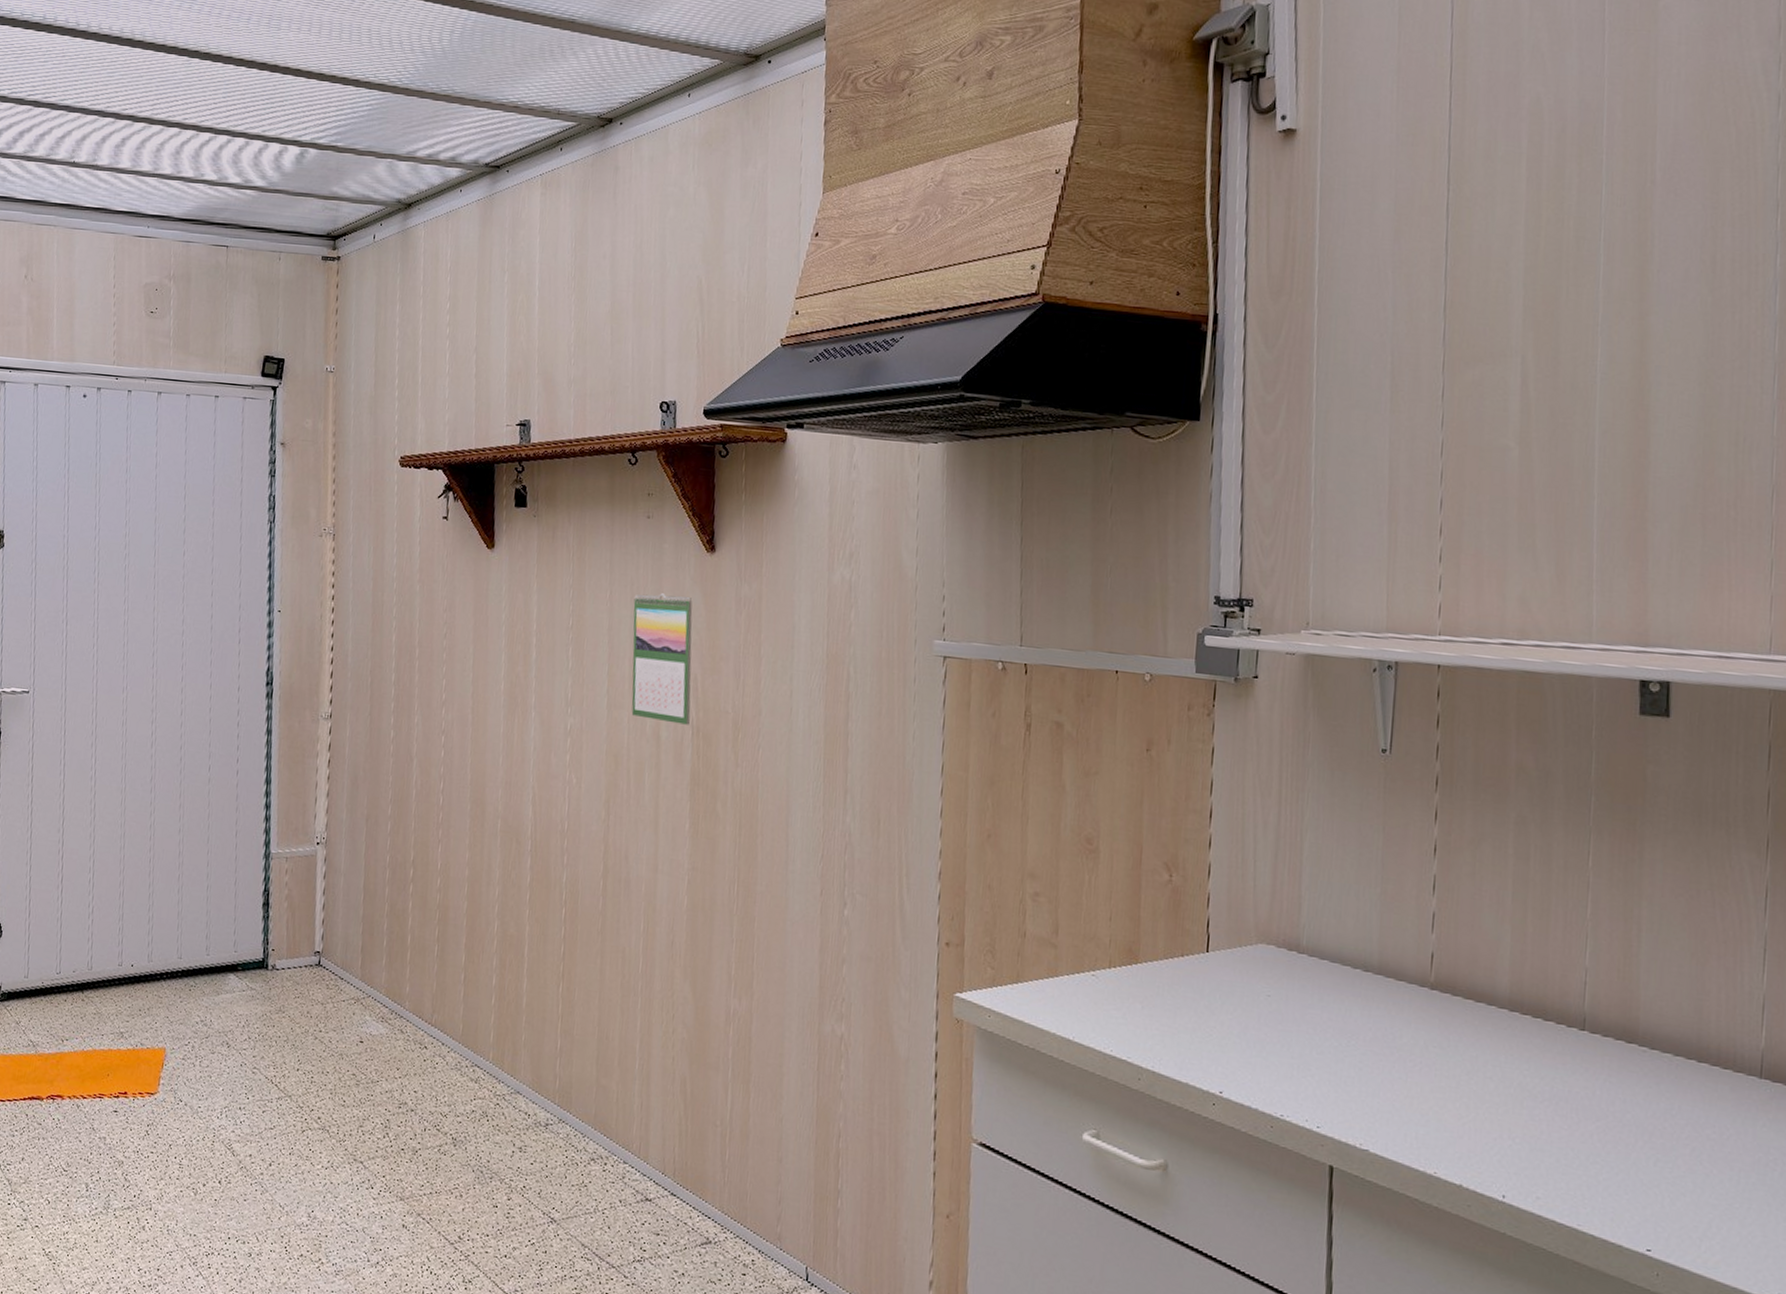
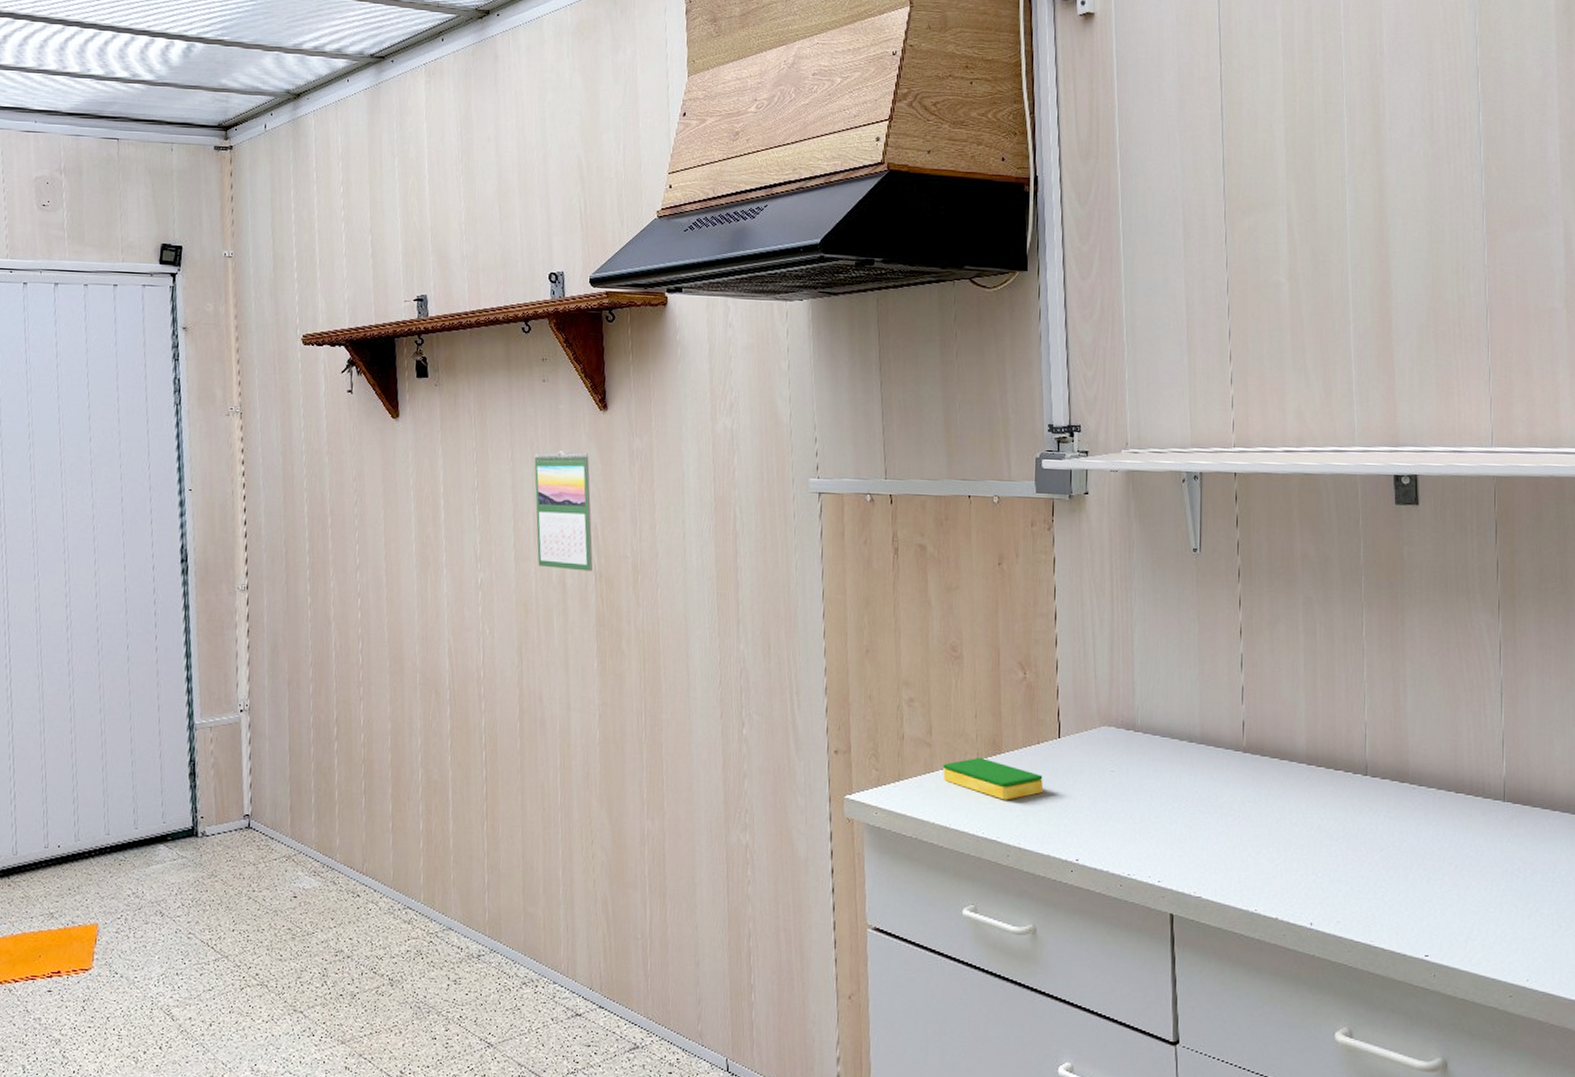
dish sponge: none [1068,964,1186,1017] -> present [943,757,1043,800]

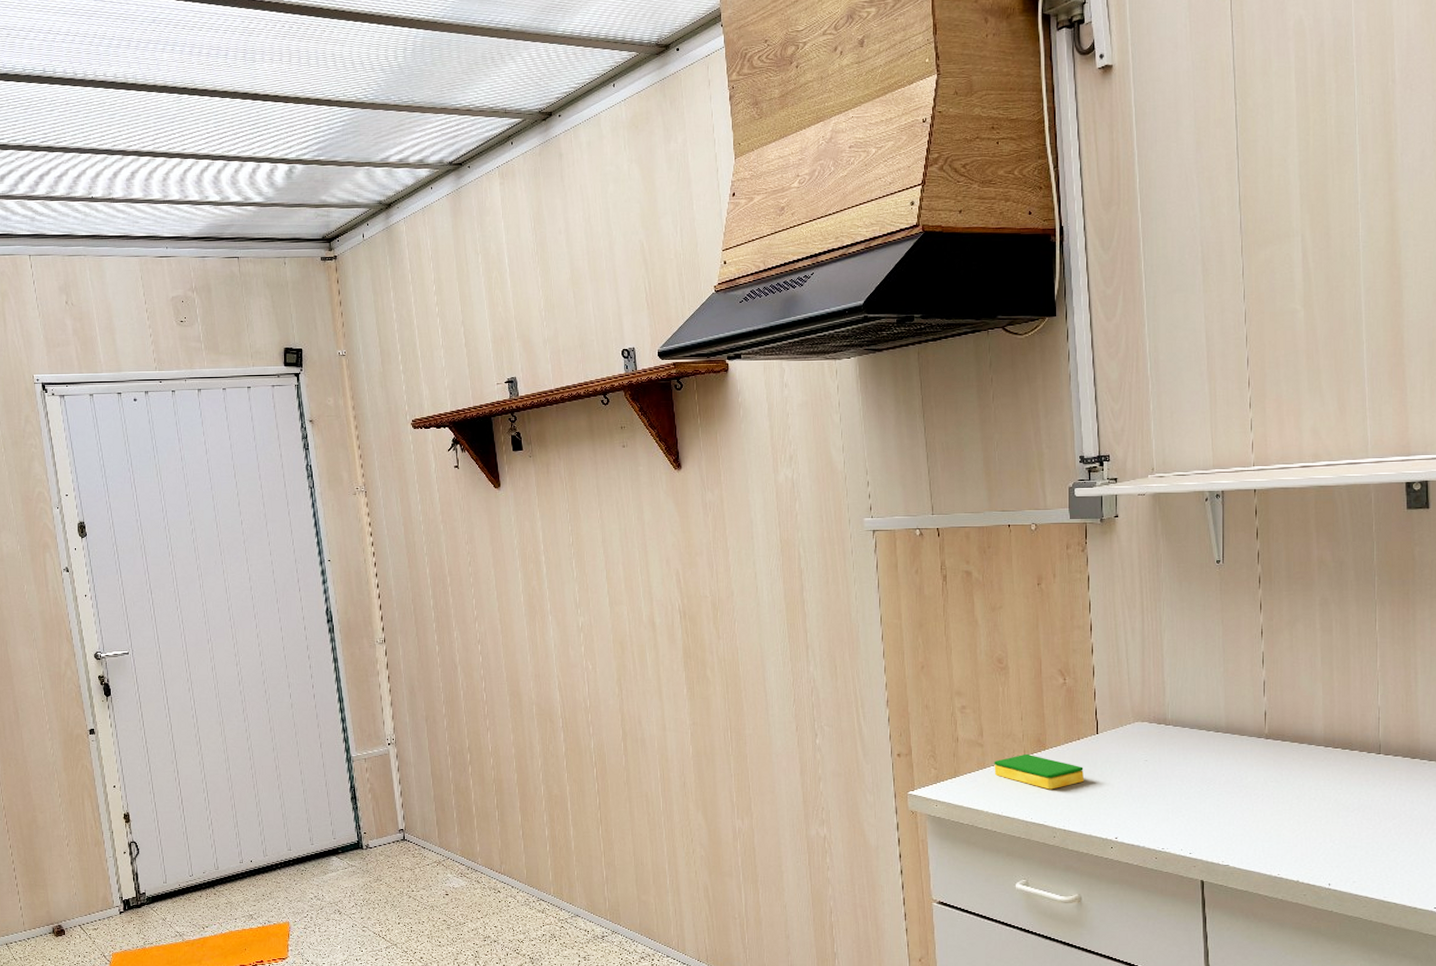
calendar: present [534,451,593,571] -> none [620,507,677,611]

